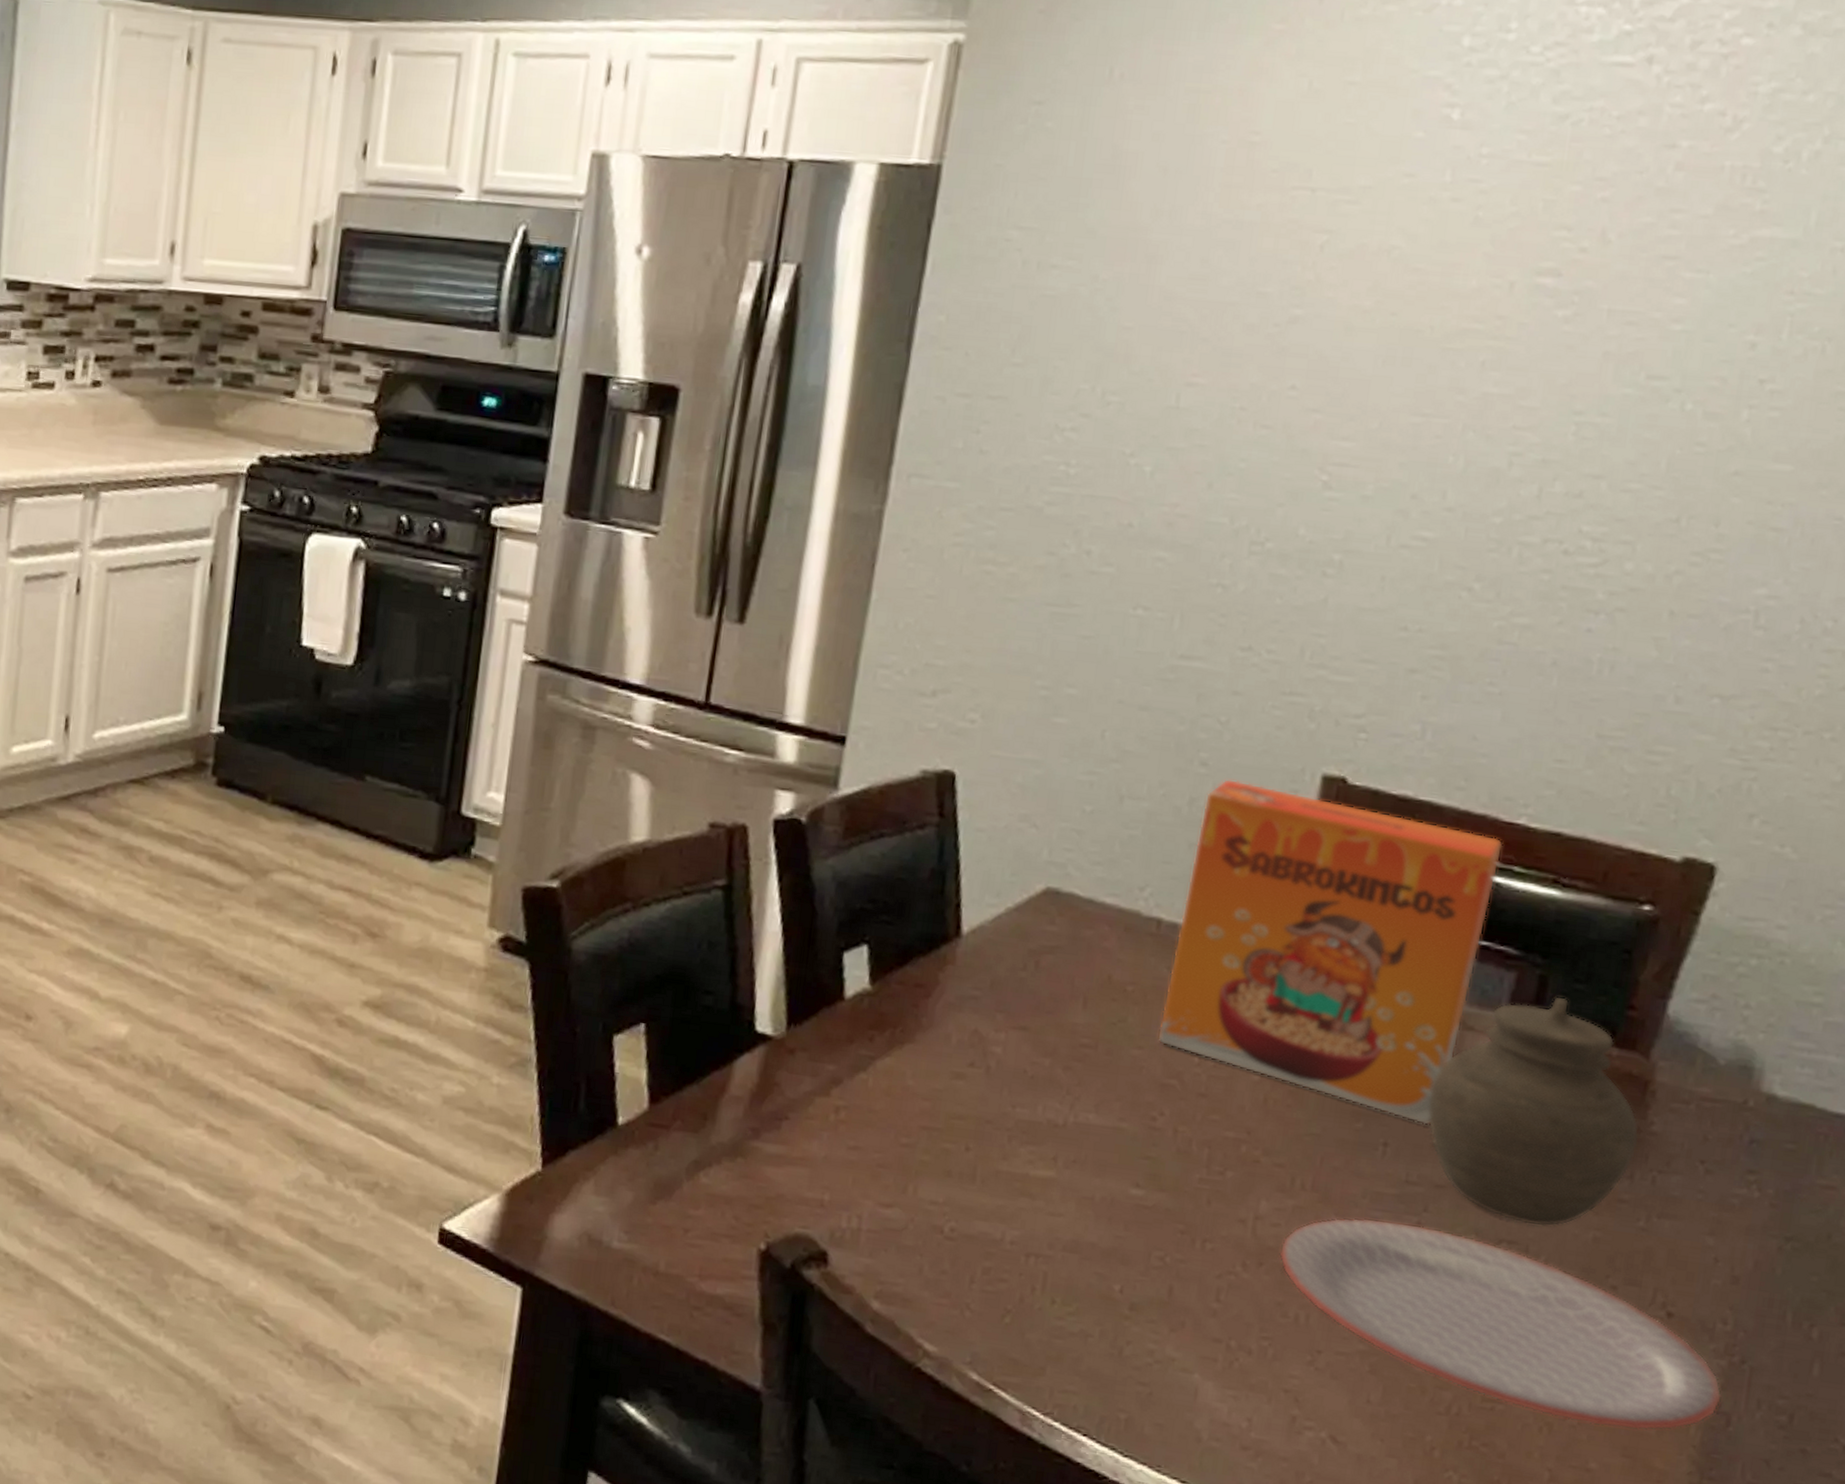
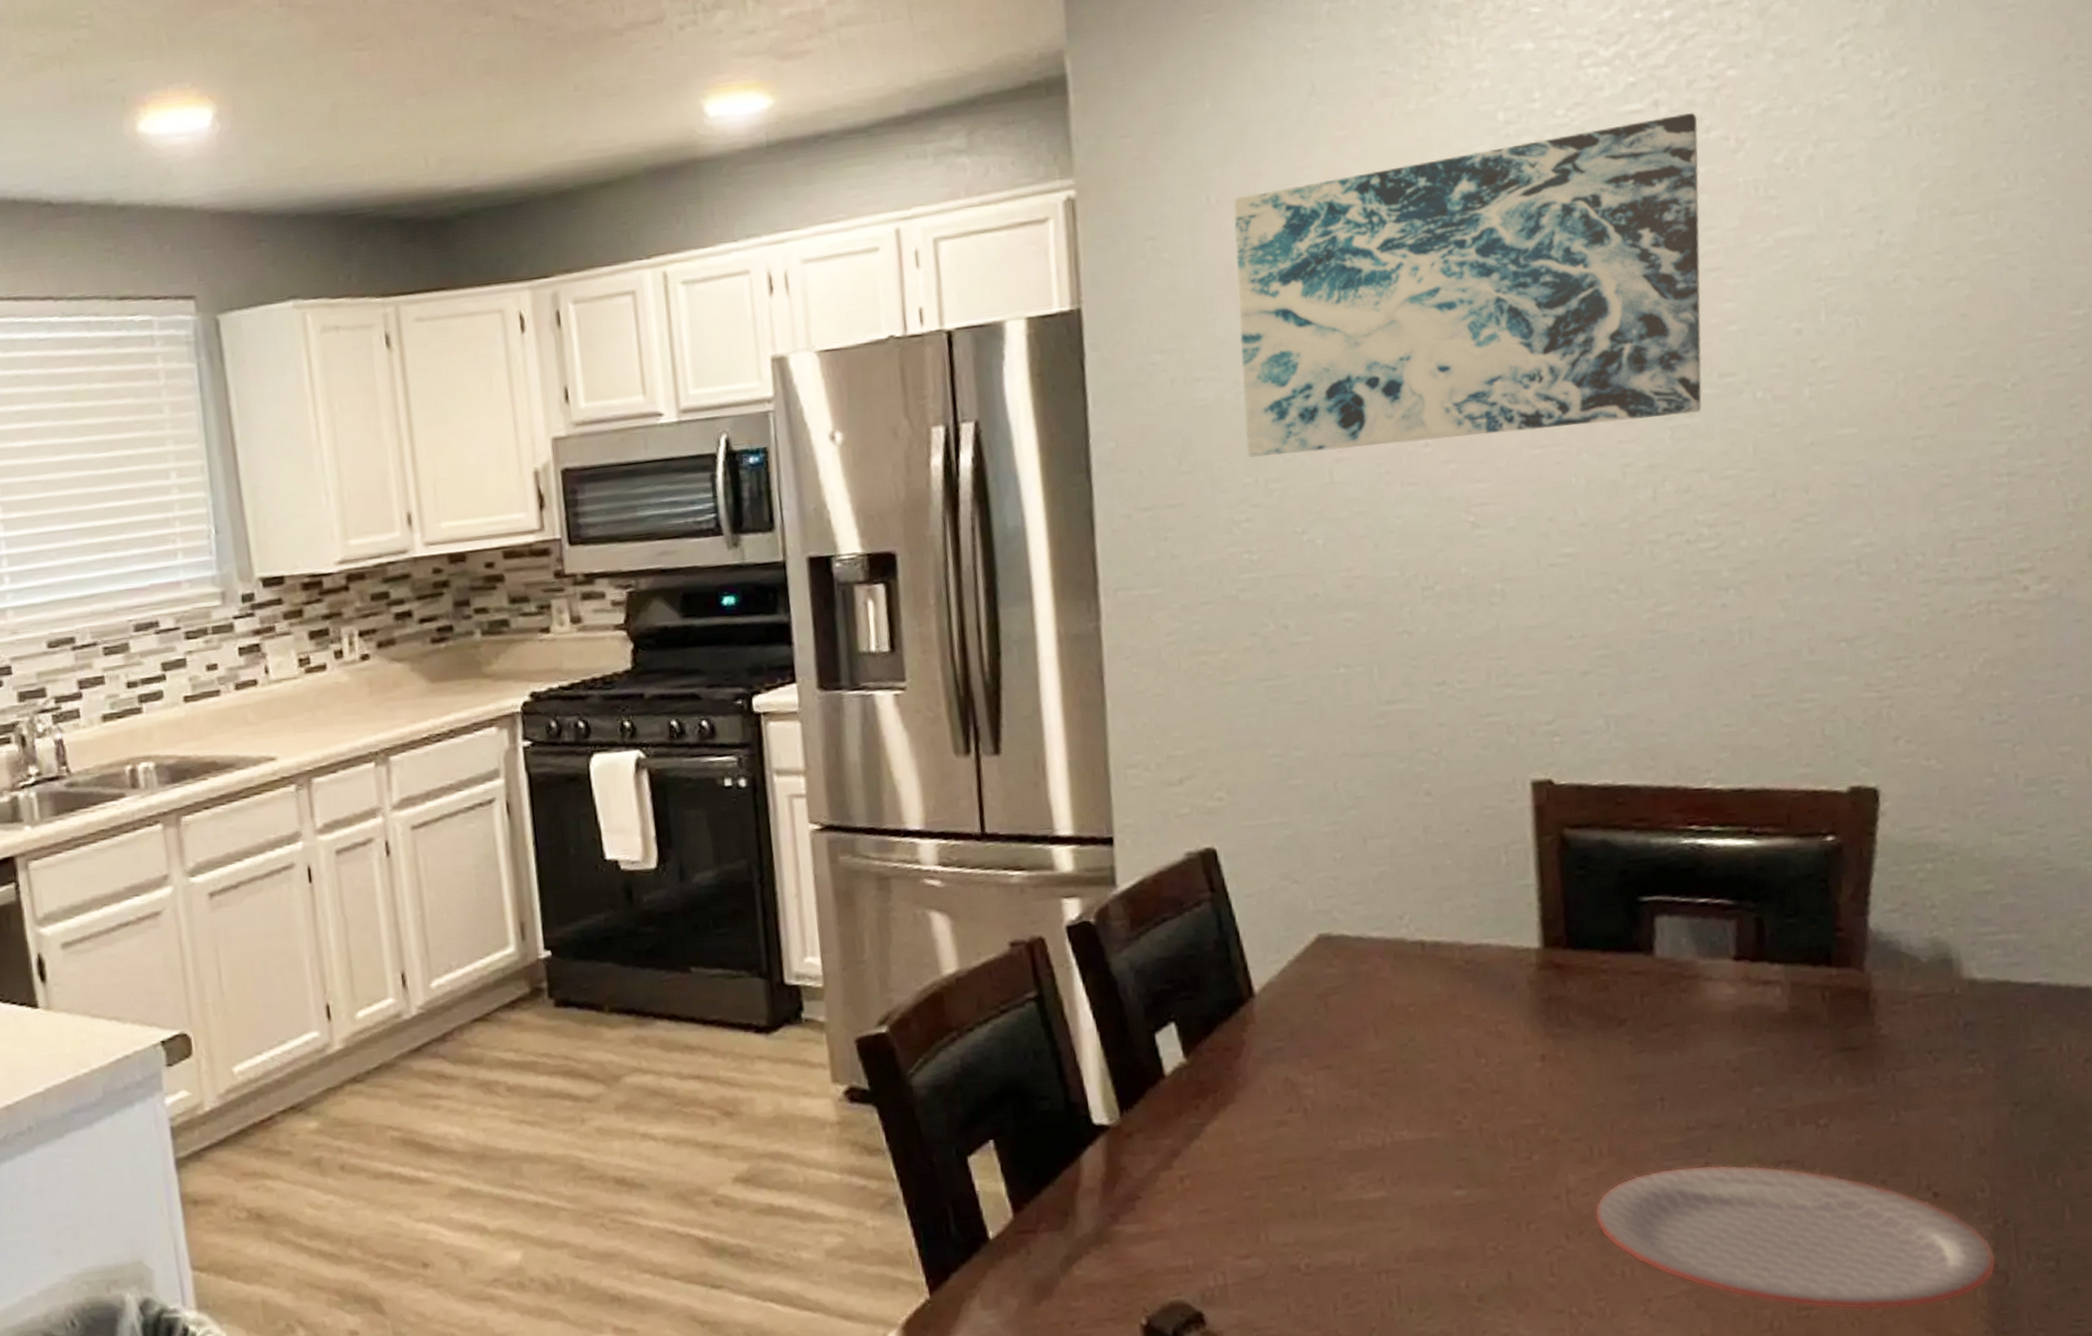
wall art: none [1089,75,1695,413] -> present [1233,112,1702,458]
cereal box: present [1157,778,1504,1125] -> none [1436,802,1701,1074]
jar: present [1428,996,1639,1227] -> none [1688,933,1873,1143]

